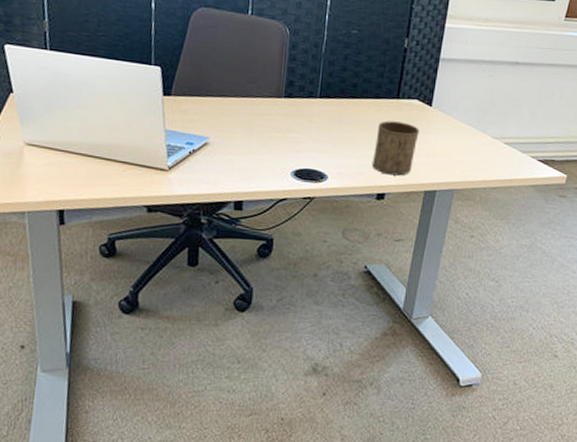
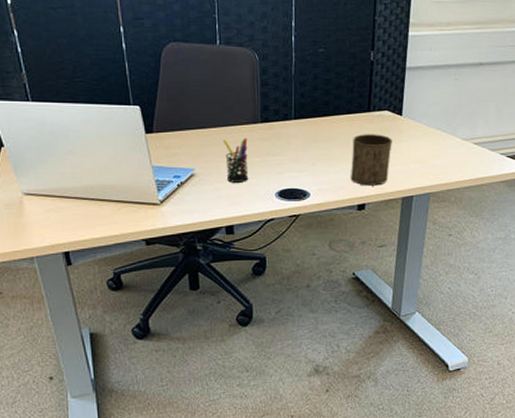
pen holder: none [242,110,269,157] -> present [222,137,249,183]

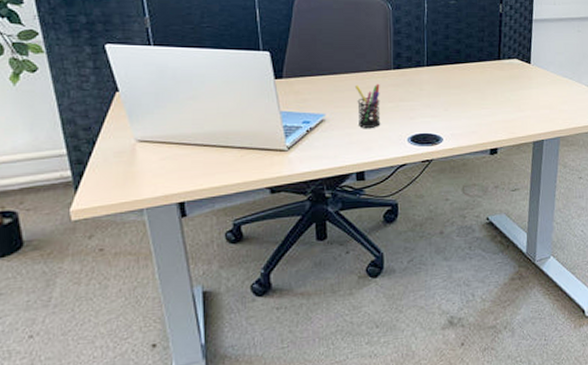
cup: present [350,134,392,186] -> none [482,81,522,131]

